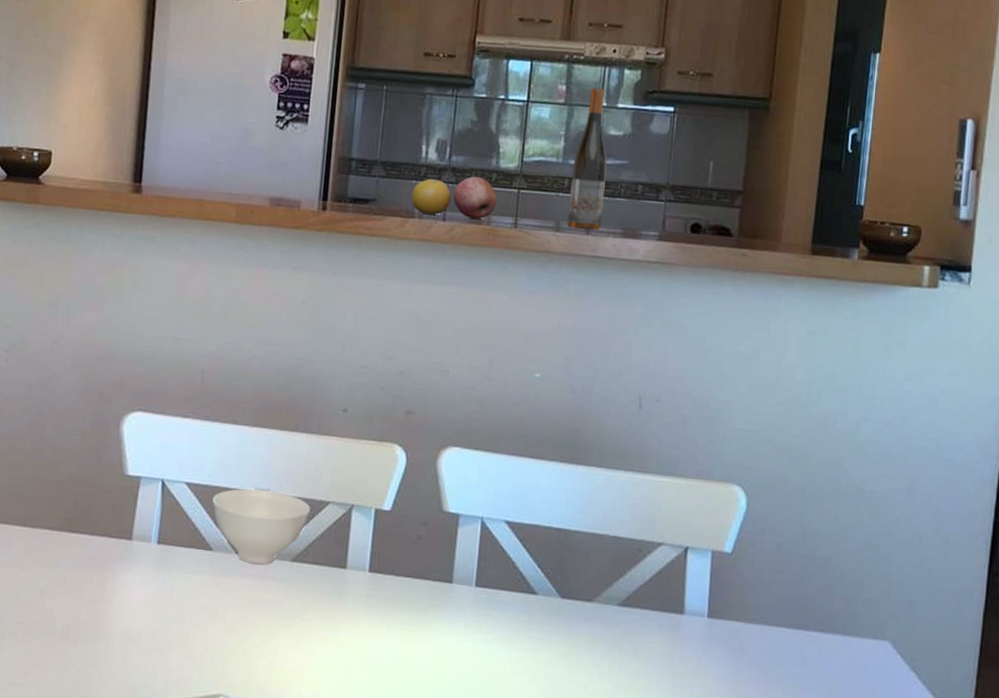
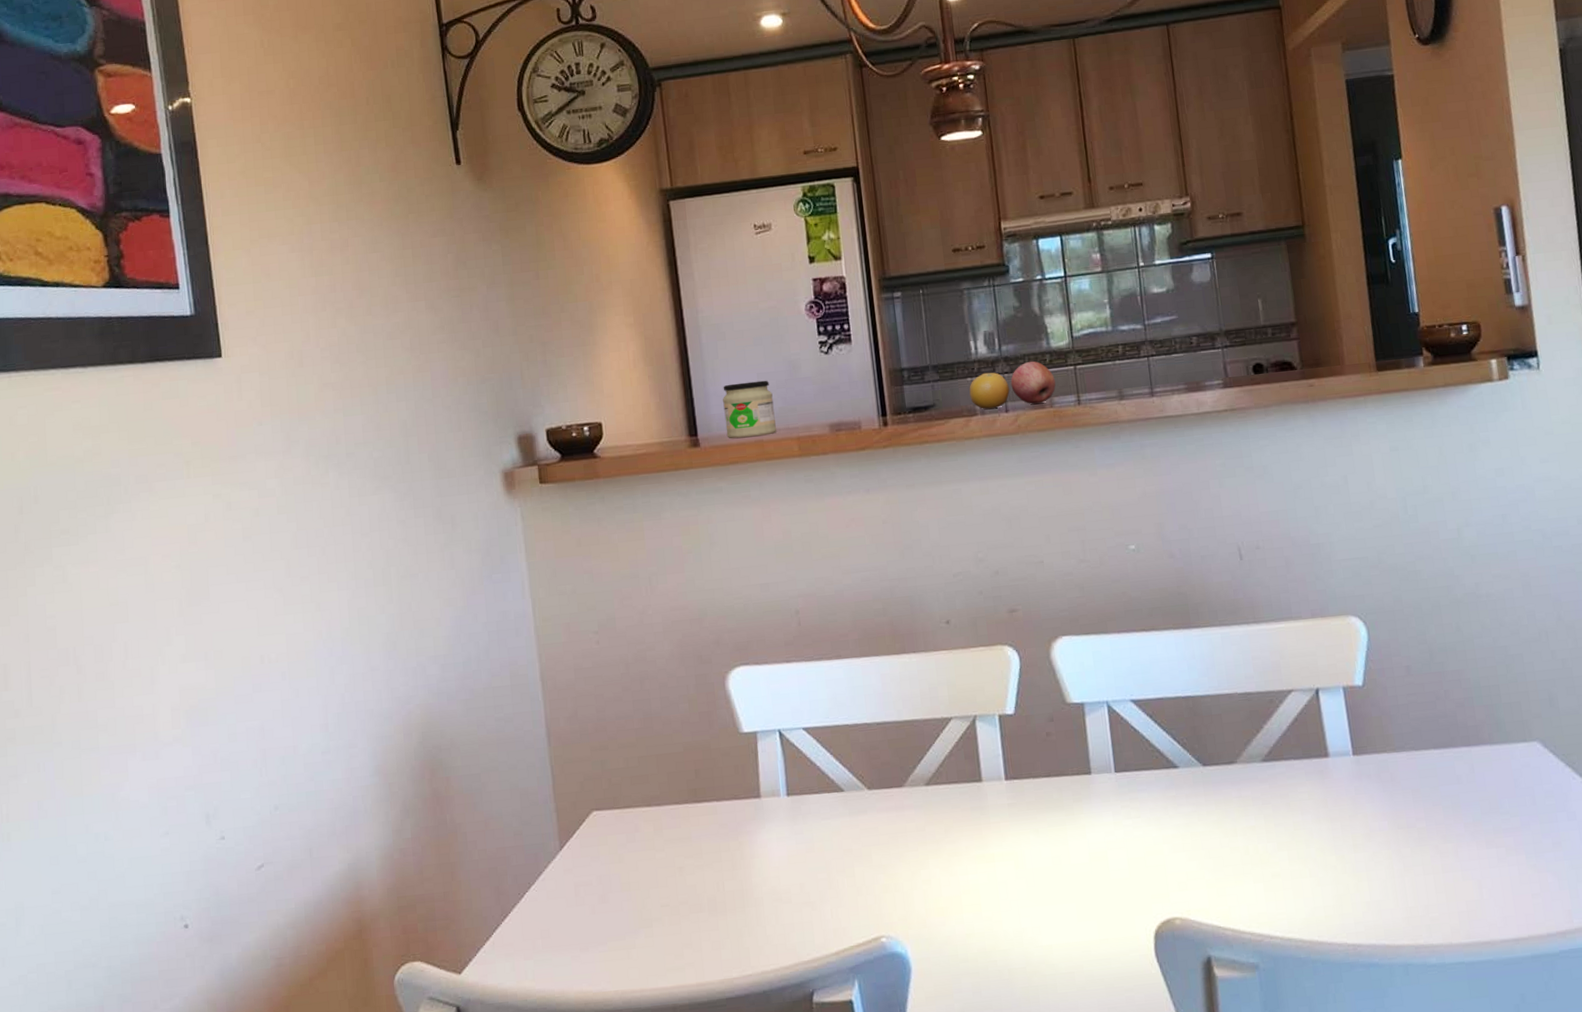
jar: none [169,139,222,196] -> present [723,380,777,439]
bowl: present [212,488,311,565] -> none [833,718,934,797]
wine bottle: present [567,87,607,231] -> none [1123,249,1164,394]

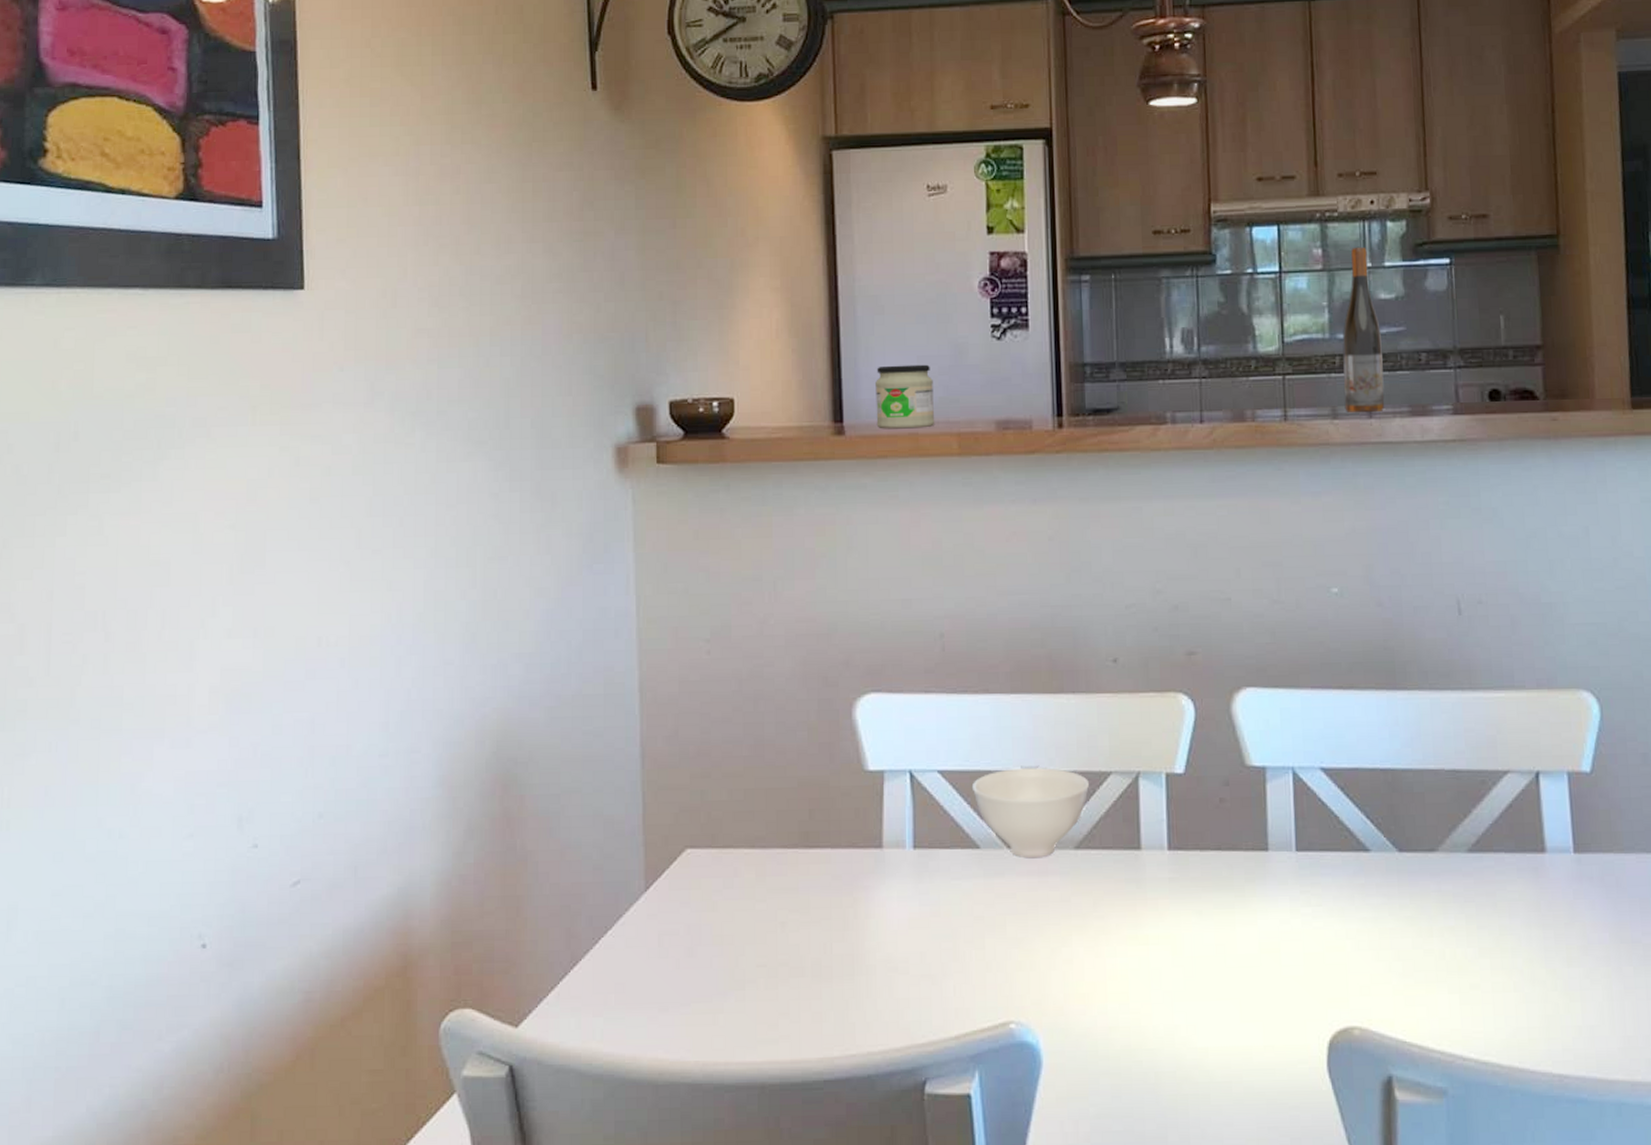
bowl: none [833,718,934,797] -> present [971,768,1090,859]
fruit: present [969,372,1010,410] -> none [1160,375,1206,418]
fruit: present [1010,361,1056,405] -> none [1208,366,1260,417]
wine bottle: none [1123,249,1164,394] -> present [1342,246,1385,414]

